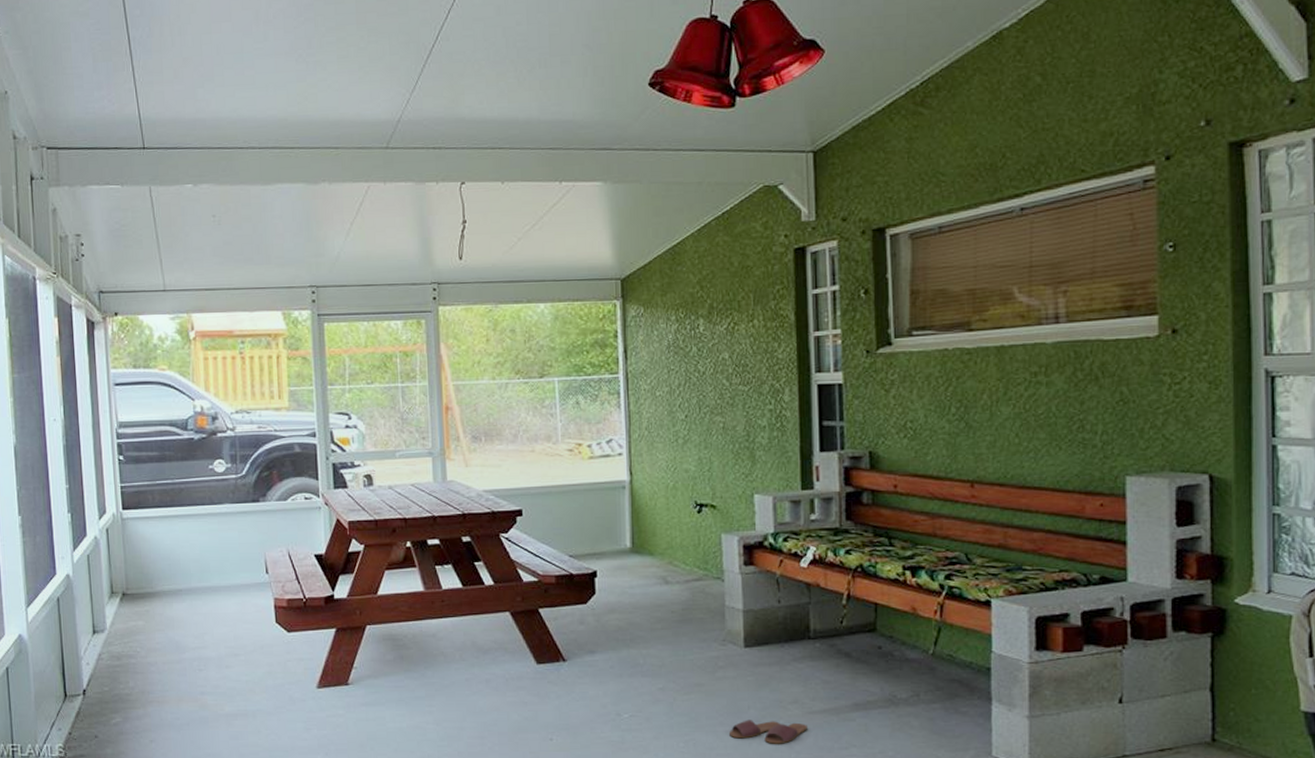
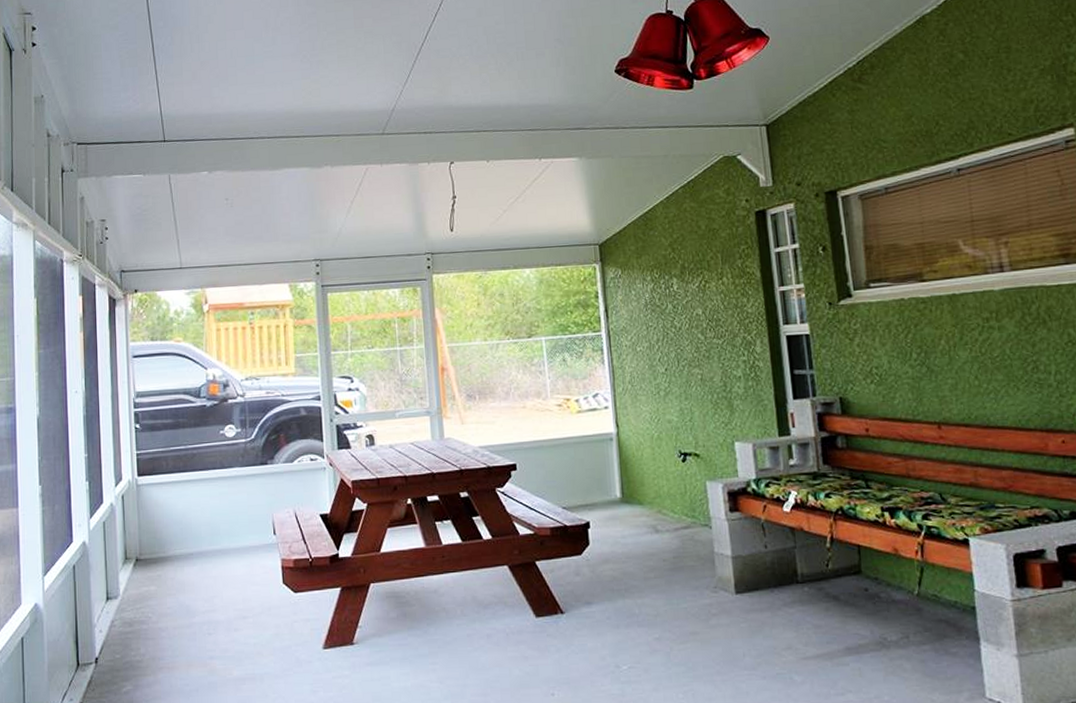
slippers: present [730,720,807,744] -> none [727,667,803,692]

